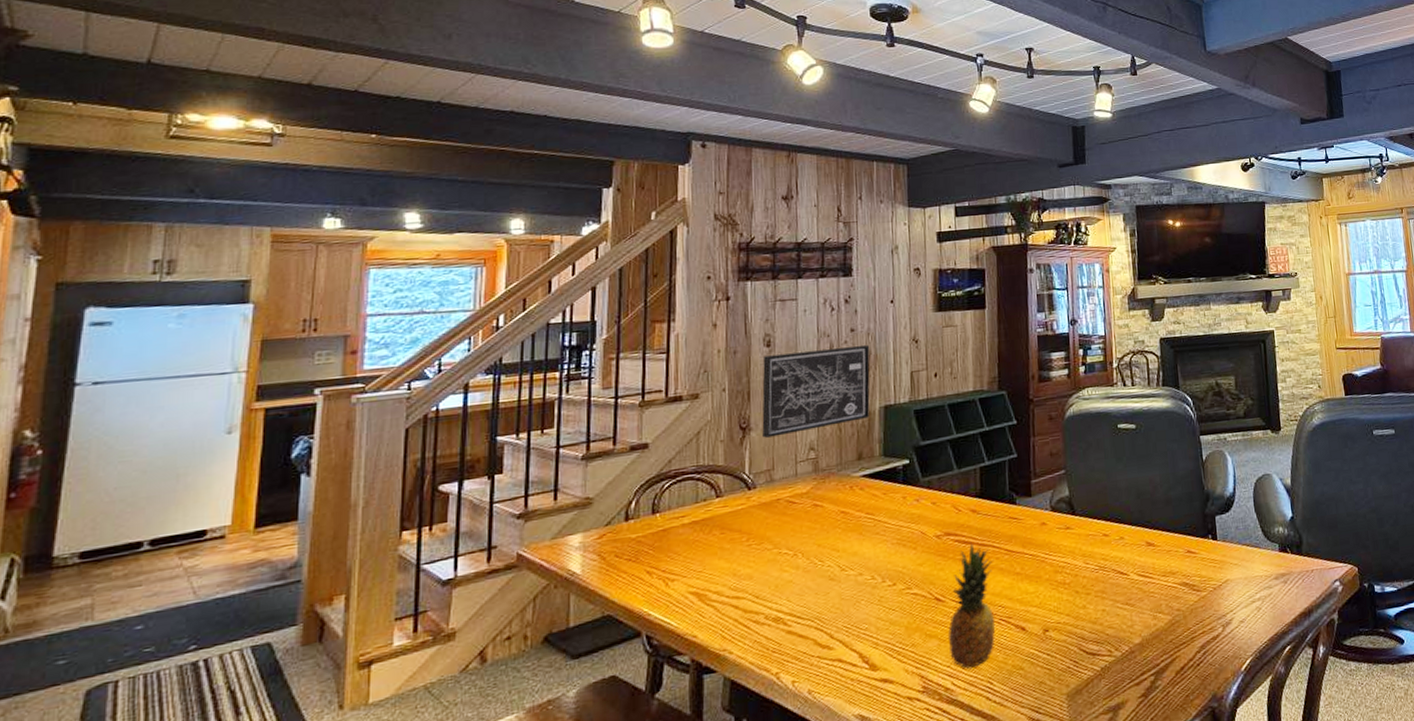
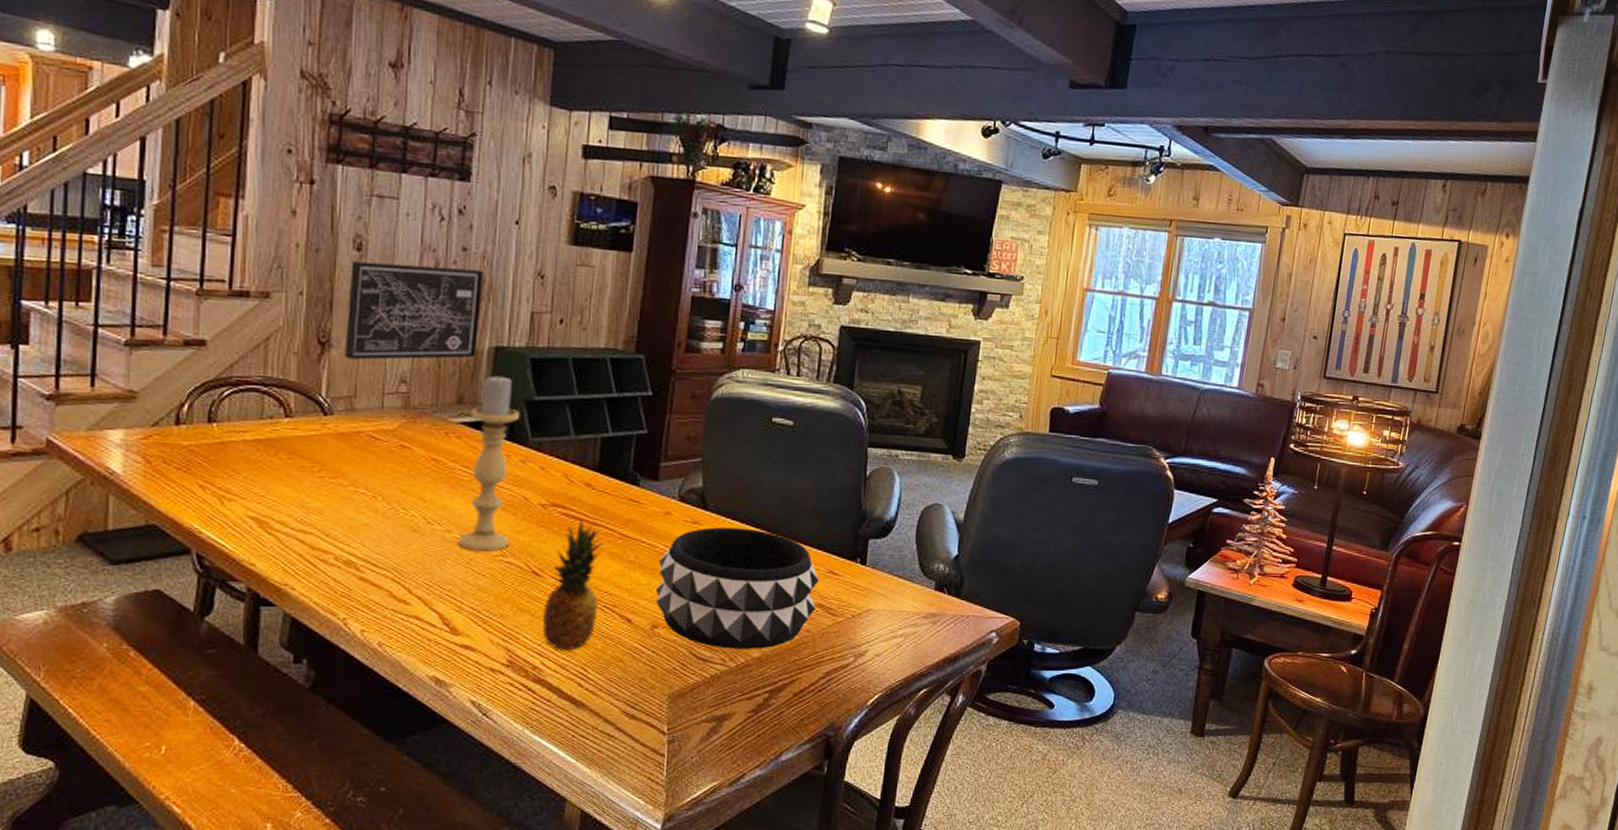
candle holder: none [868,428,913,590] -> present [456,374,521,552]
decorative bowl: none [1041,524,1181,641] -> present [655,527,820,649]

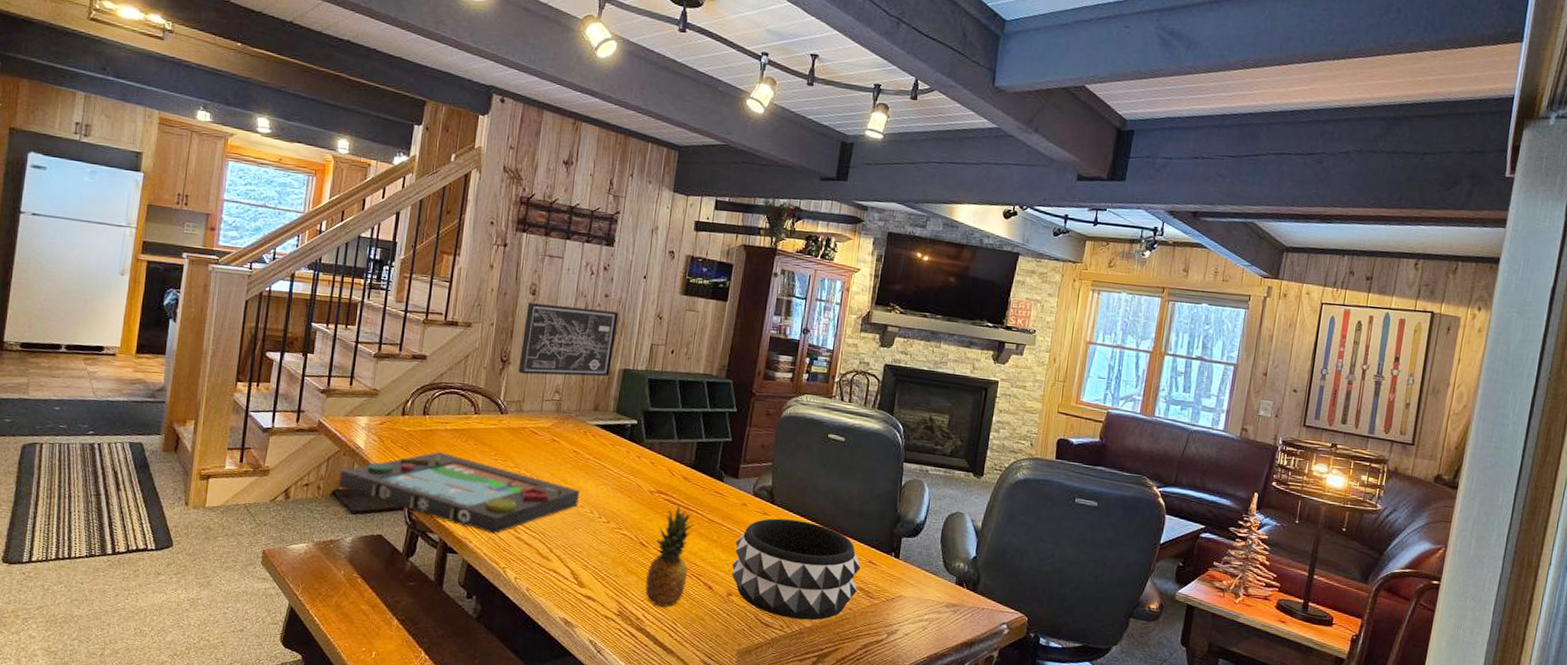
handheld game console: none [87,471,446,576] -> present [339,451,581,534]
candle holder: present [456,374,521,552] -> none [587,390,639,525]

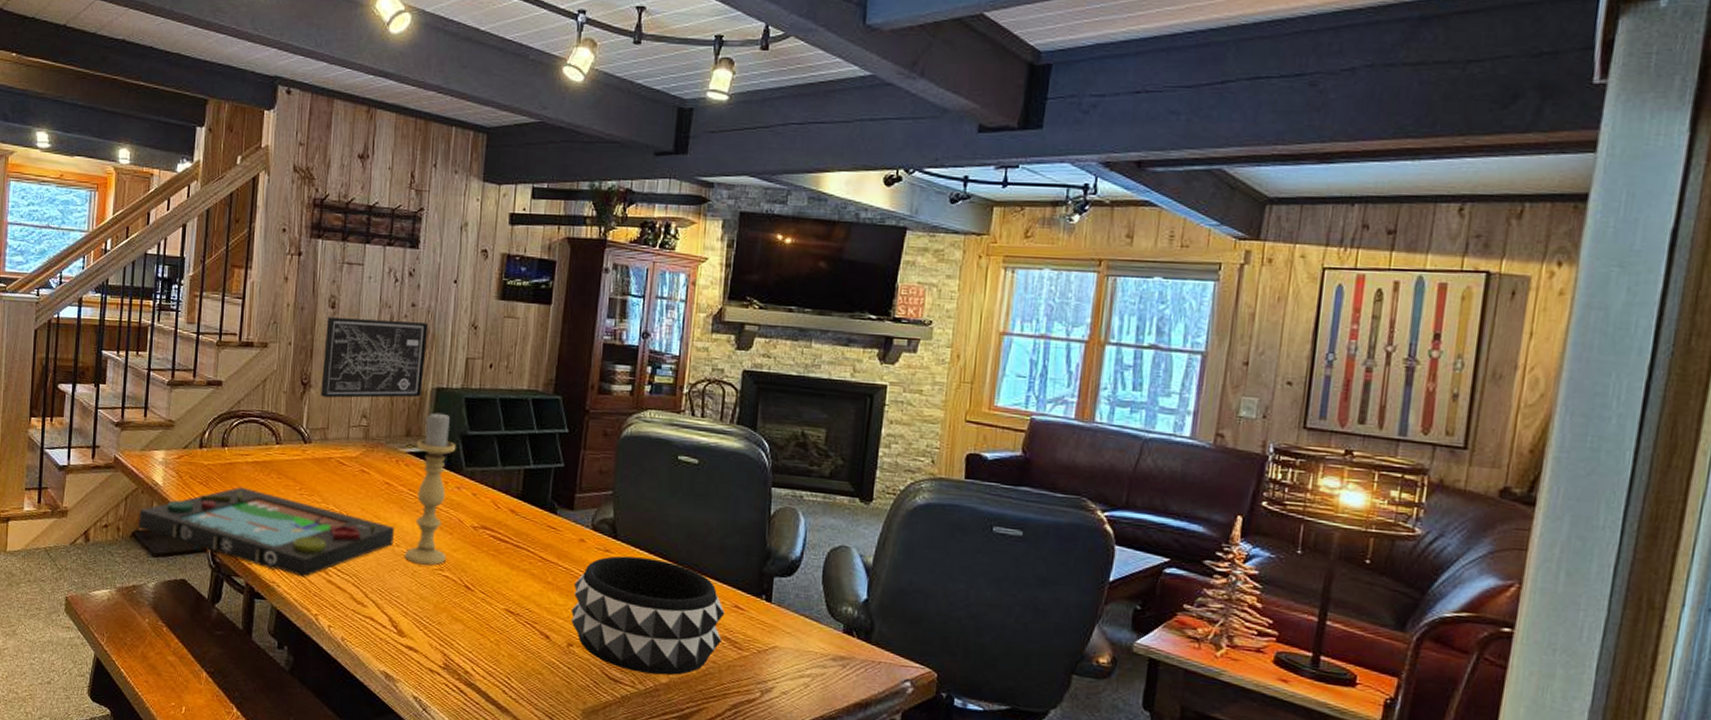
candle holder: none [587,390,639,525] -> present [404,411,457,566]
fruit: present [645,505,696,608] -> none [472,542,527,660]

